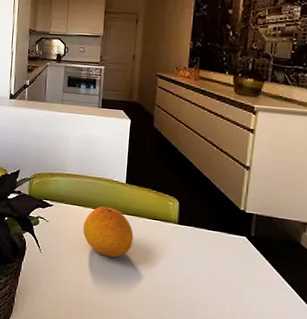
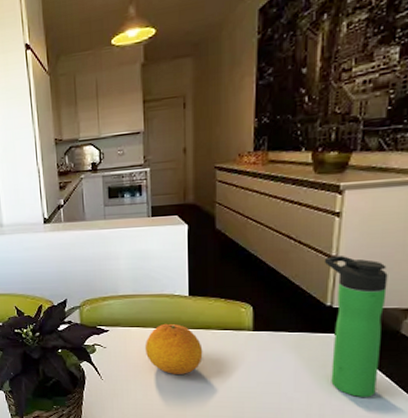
bottle: none [239,166,291,302] -> present [324,256,388,397]

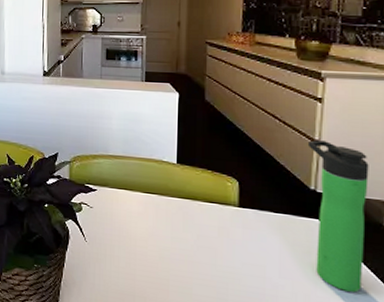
fruit: present [144,323,203,374] -> none [131,189,188,246]

